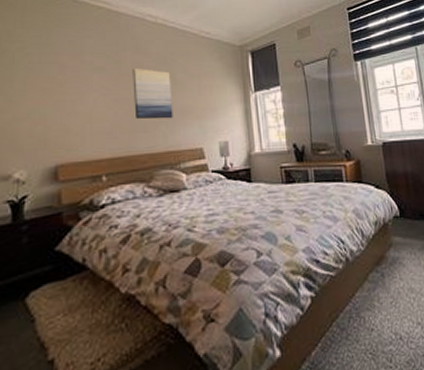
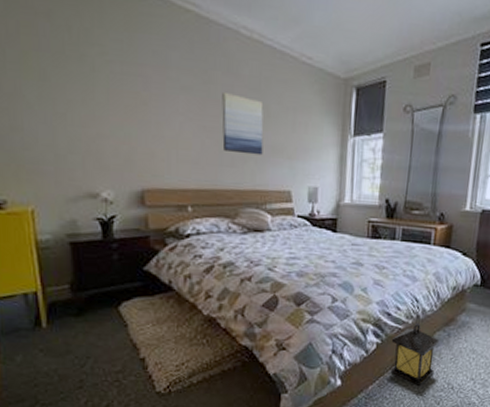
lantern: none [325,266,378,343] -> present [390,322,440,387]

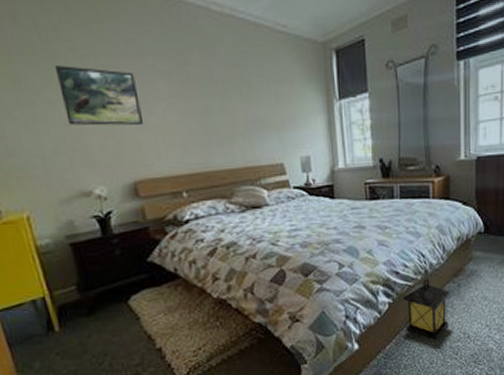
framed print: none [80,67,160,135] -> present [54,66,144,126]
wall art: present [222,93,264,156] -> none [201,73,250,133]

